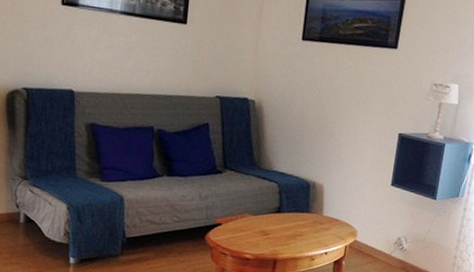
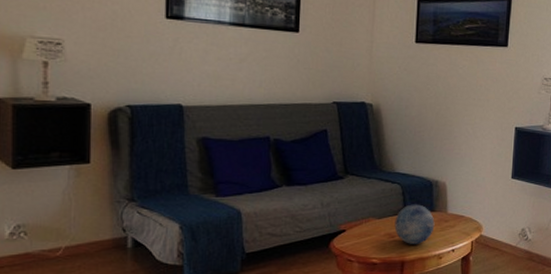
decorative orb: none [269,203,310,244] -> present [394,204,435,244]

